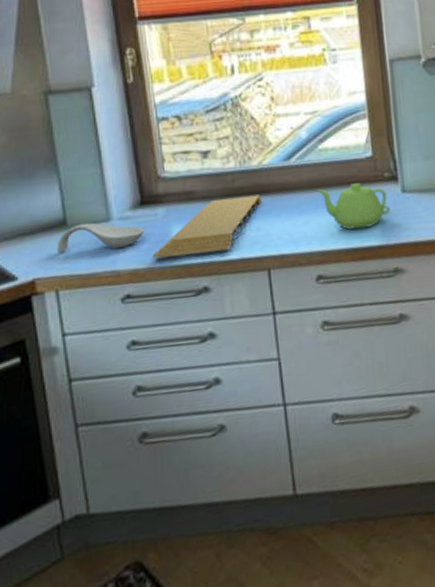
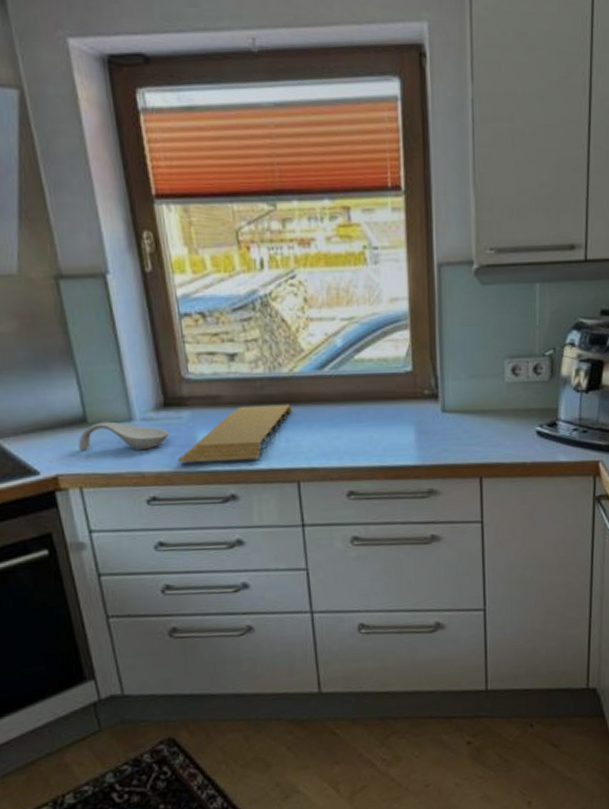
teapot: present [317,183,391,230] -> none [351,399,429,447]

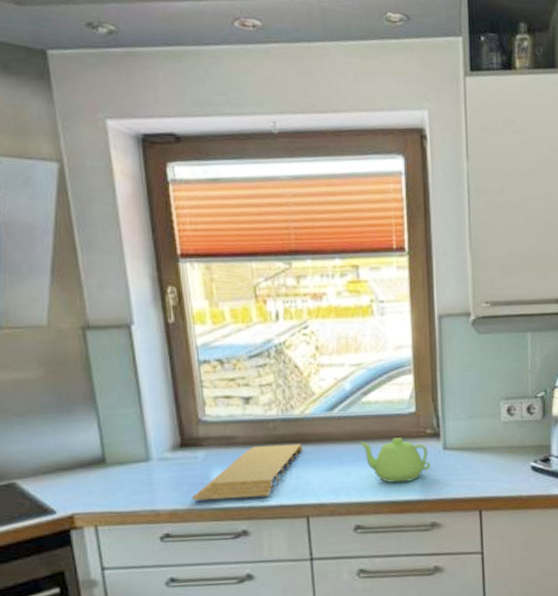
spoon rest: present [78,421,169,451] -> none [96,461,185,490]
teapot: none [351,399,429,447] -> present [358,438,431,483]

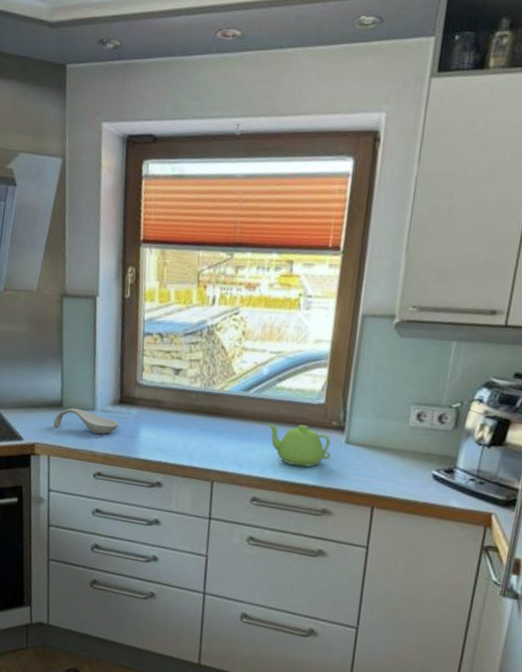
spoon rest: none [96,461,185,490] -> present [53,407,119,435]
cutting board: present [191,443,304,500] -> none [121,411,218,457]

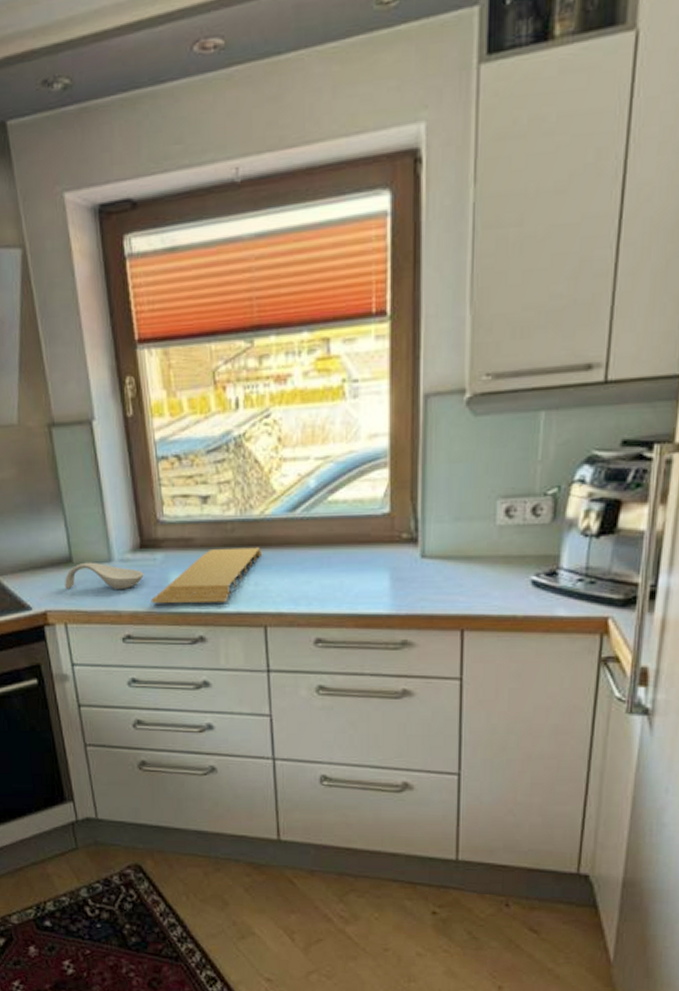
cutting board: none [121,411,218,457] -> present [151,547,263,604]
teapot: present [267,423,331,468] -> none [322,543,405,594]

